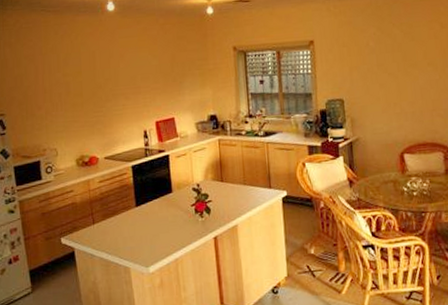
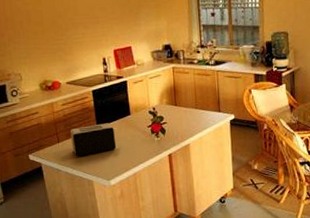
toaster: none [106,201,157,240] -> present [69,123,117,157]

